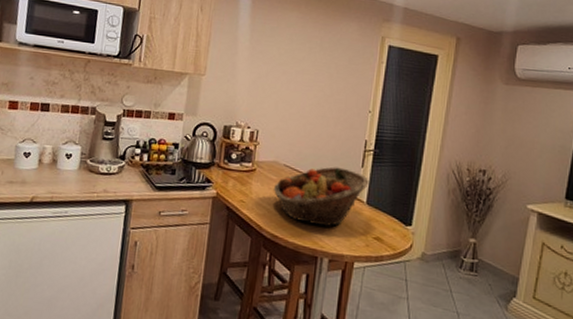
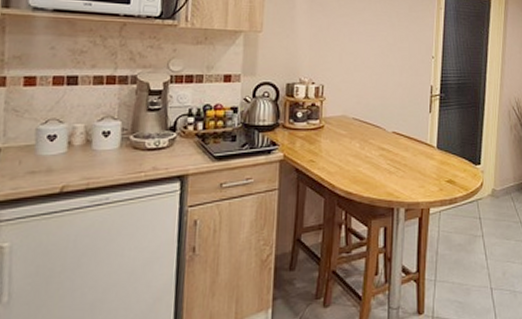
fruit basket: present [273,167,369,227] -> none [343,115,438,177]

